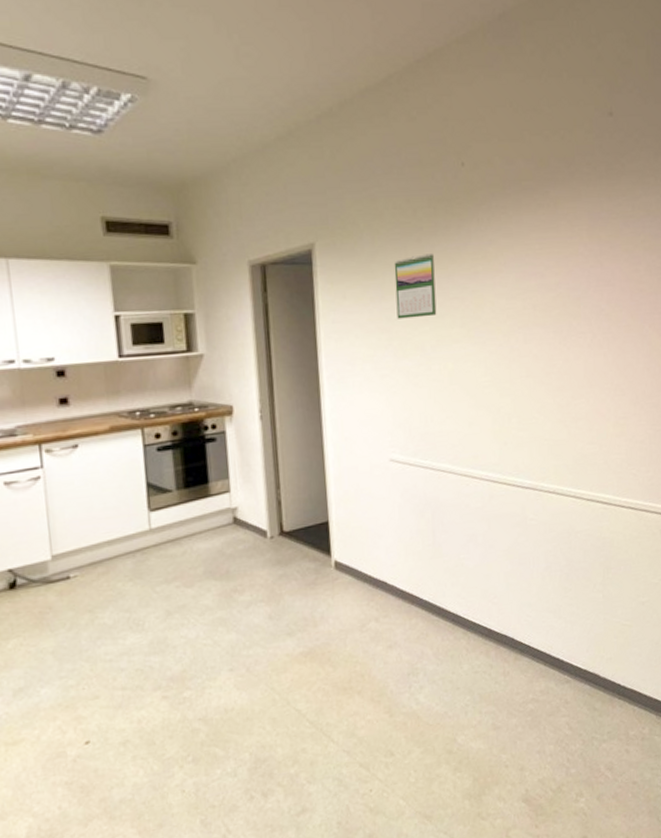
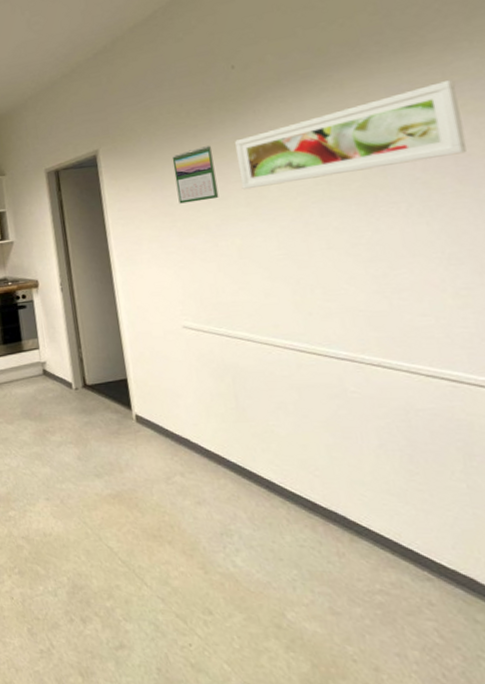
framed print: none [457,214,641,309] -> present [235,80,467,190]

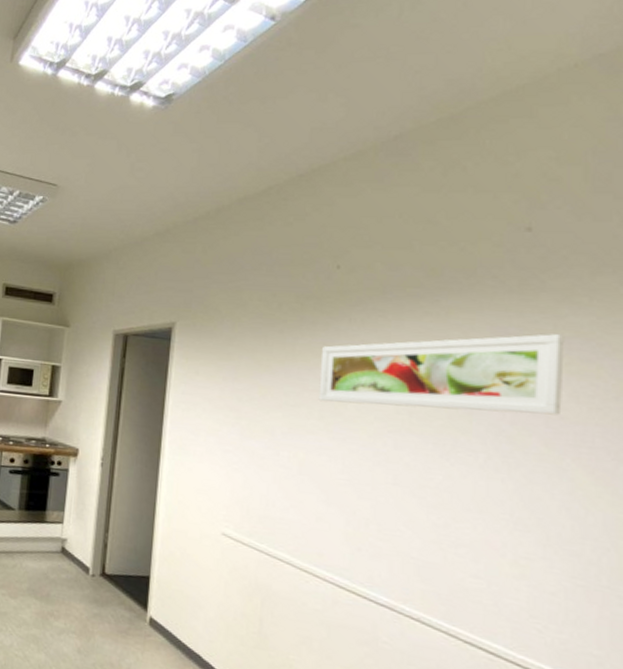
calendar: present [172,146,219,204] -> none [248,345,297,404]

